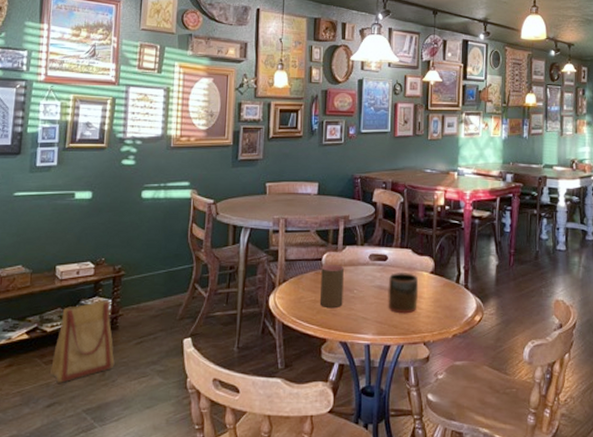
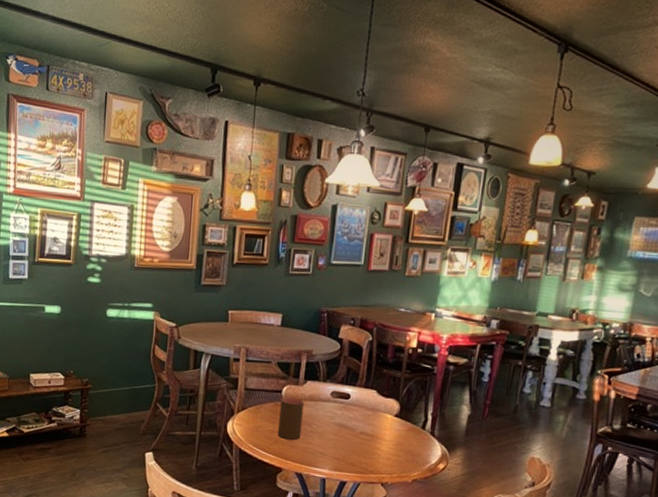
shopping bag: present [50,300,115,383] -> none [28,409,84,479]
mug: present [388,271,419,313] -> none [347,411,381,453]

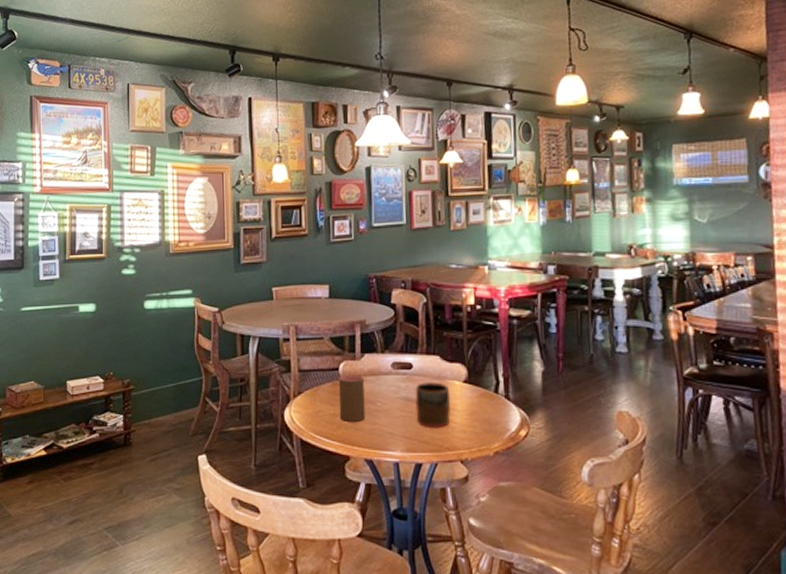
mug: none [347,411,381,453] -> present [415,381,451,427]

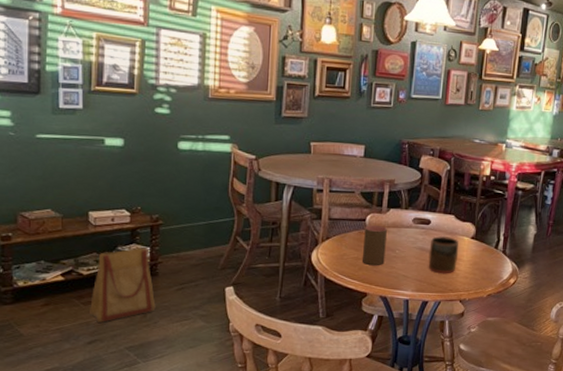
shopping bag: none [70,416,131,500] -> present [90,247,156,323]

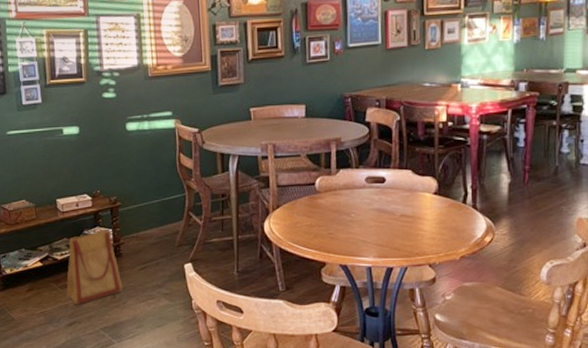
cup: present [361,225,387,266] -> none [315,189,341,233]
mug: present [428,235,459,273] -> none [387,193,422,235]

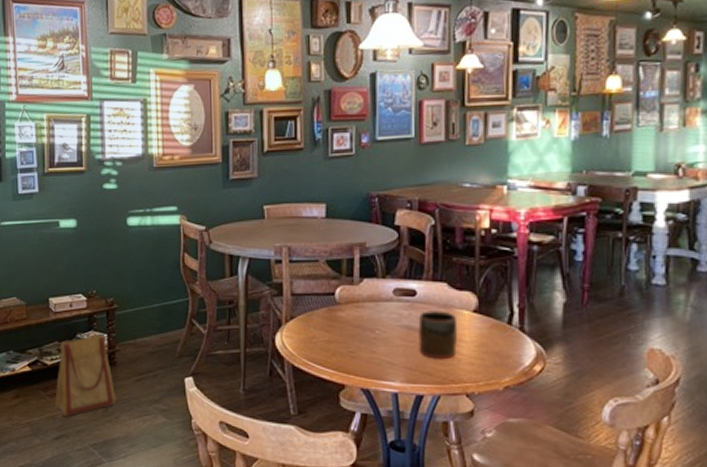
mug: none [387,193,422,235] -> present [418,309,458,359]

